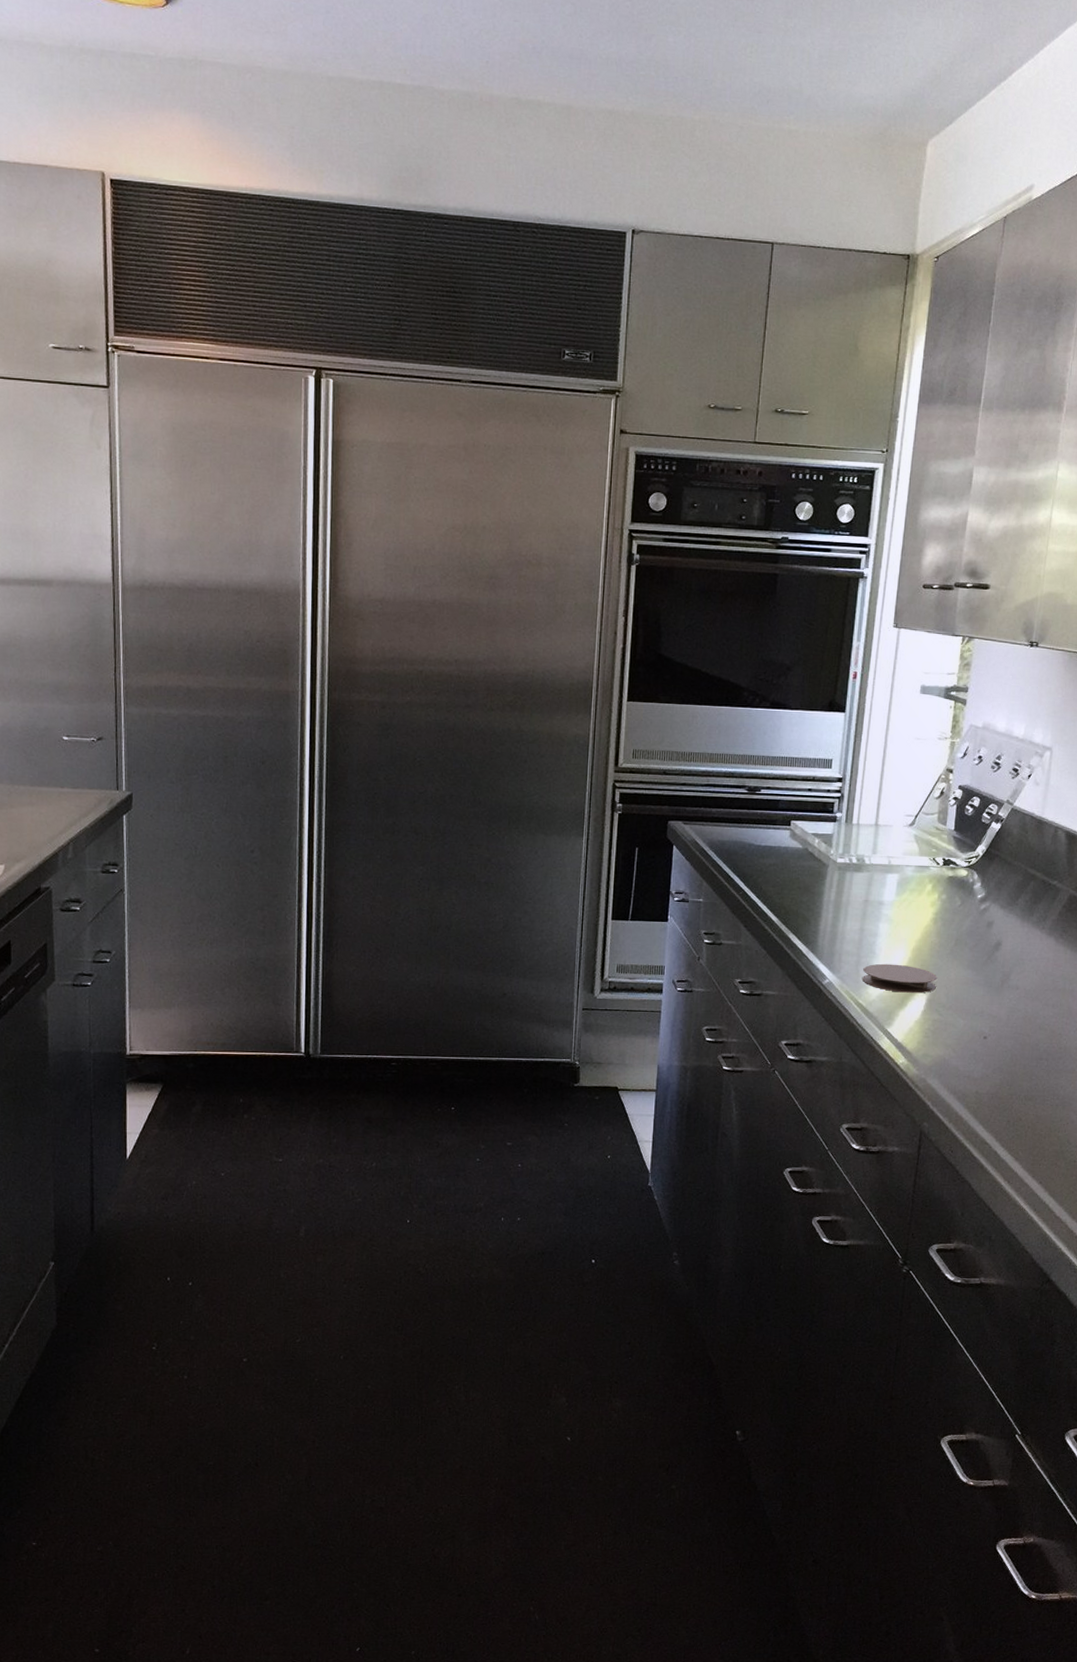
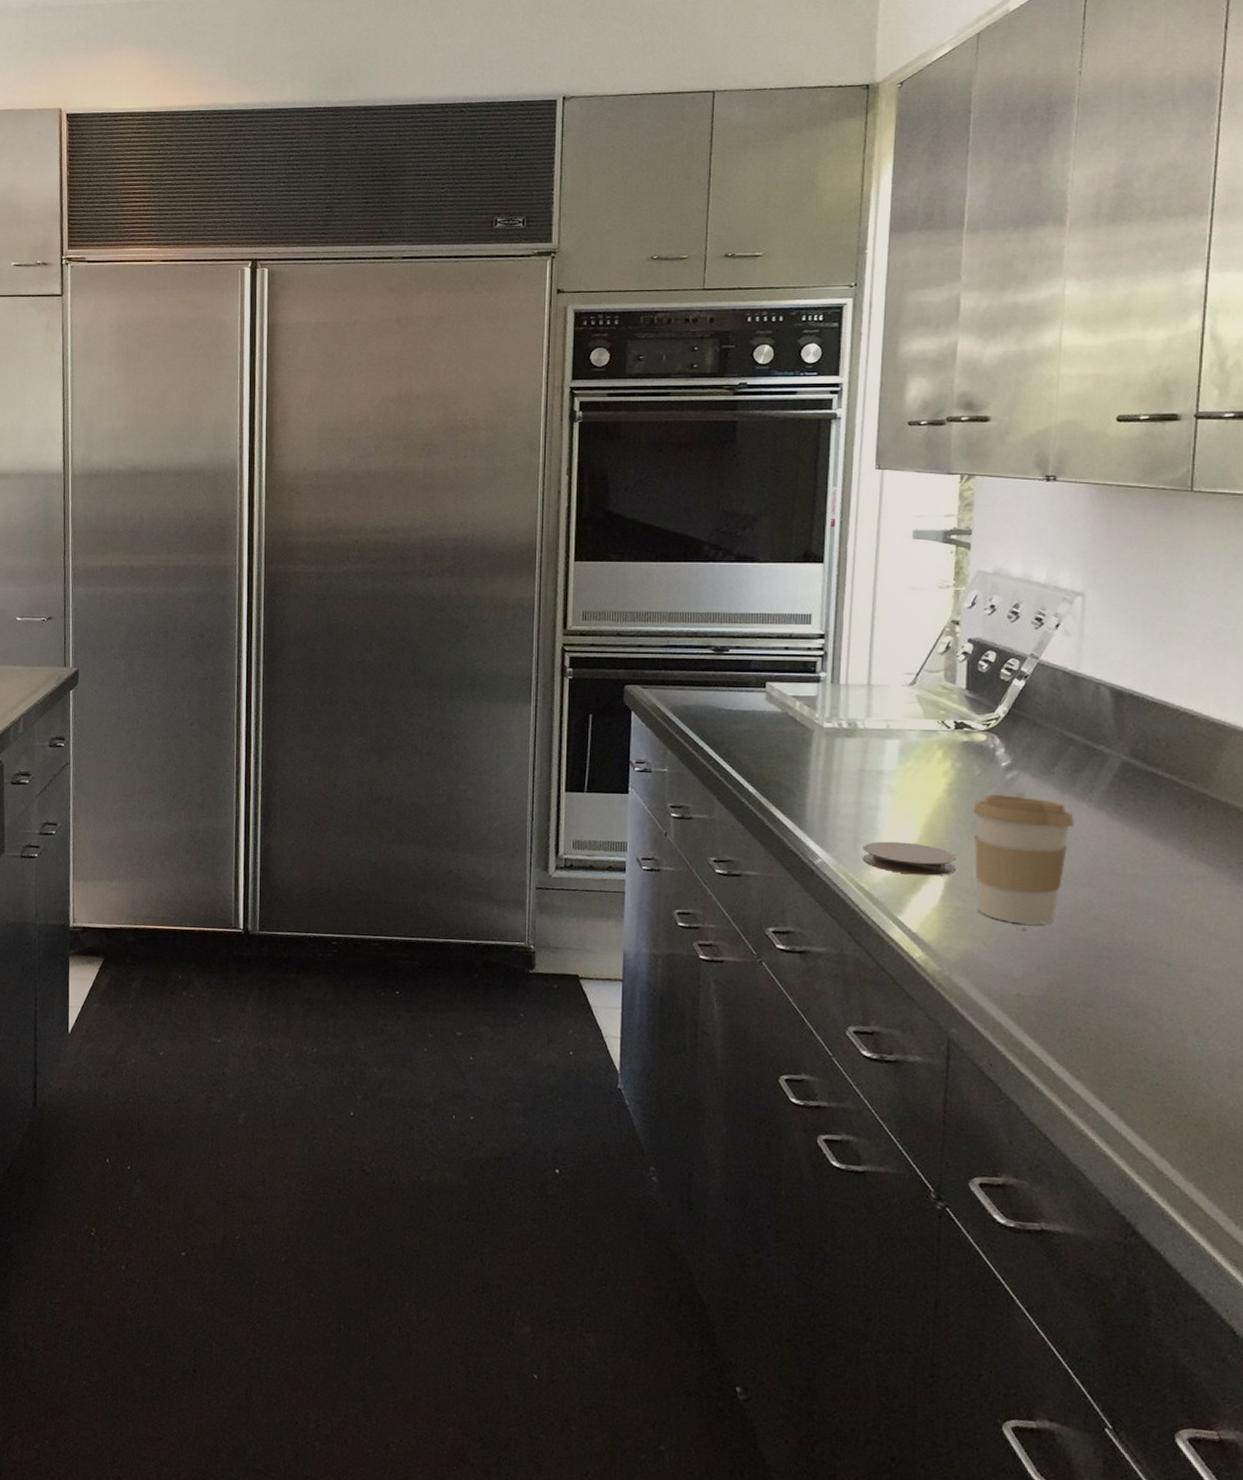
coffee cup: none [950,922,1030,1033] -> present [972,794,1074,925]

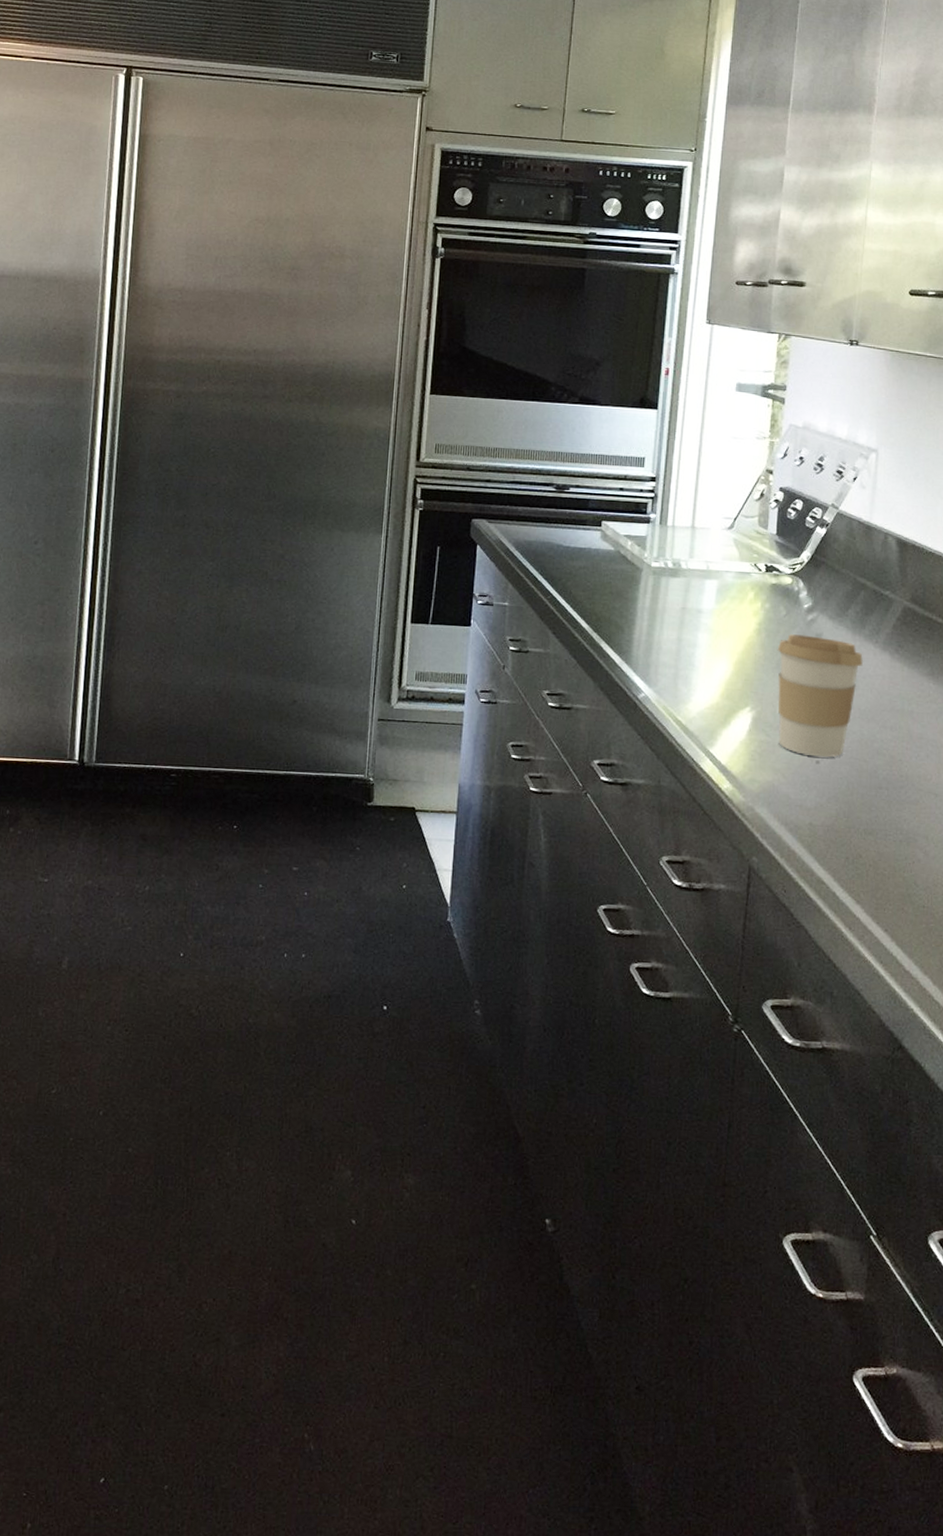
coaster: present [862,841,957,876] -> none [680,677,763,711]

